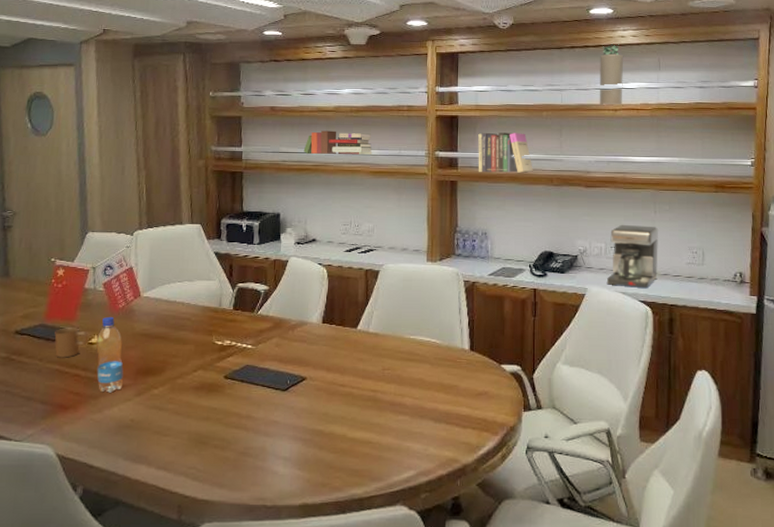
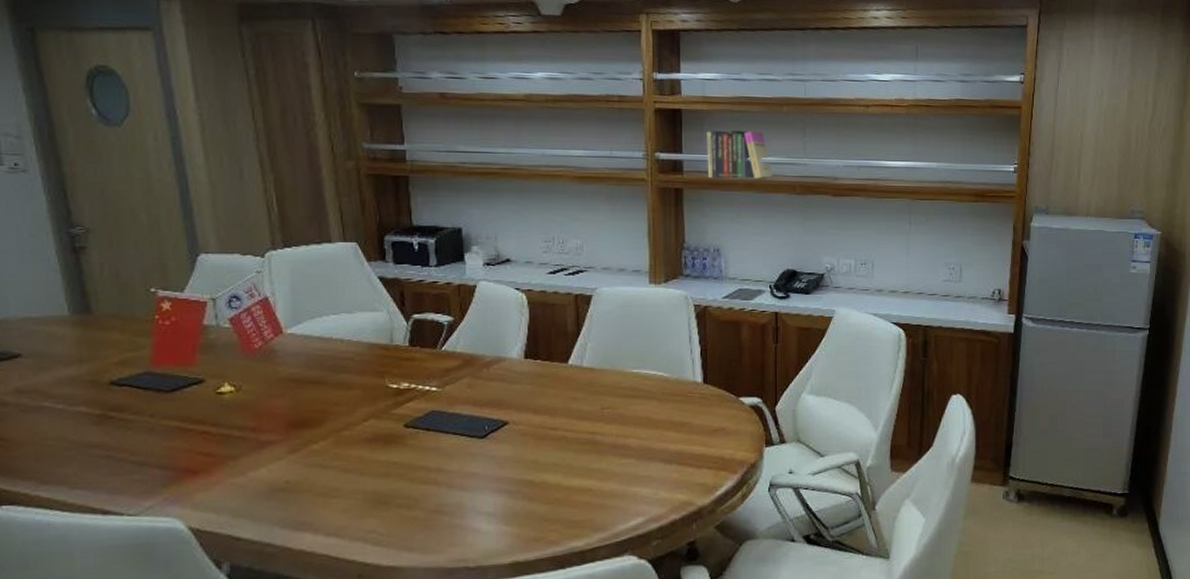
cup: present [54,328,88,358] -> none [167,374,215,412]
bottle: present [96,316,124,393] -> none [227,359,271,452]
books: present [303,130,337,155] -> none [487,124,530,155]
books: present [329,133,373,155] -> none [520,128,577,156]
vase: present [599,44,624,107] -> none [848,26,877,102]
coffee maker: present [607,224,659,289] -> none [857,238,914,309]

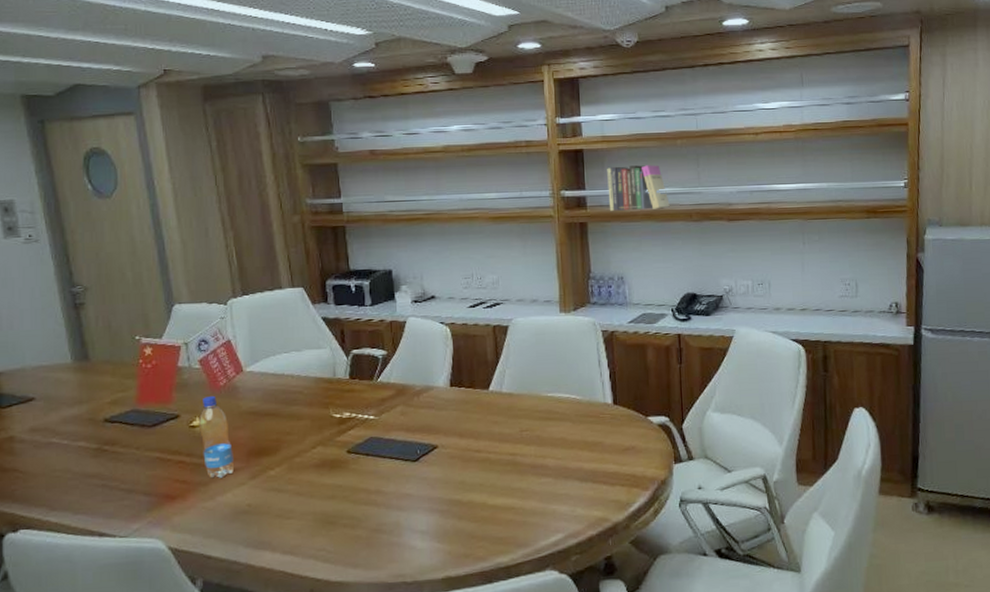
bottle: none [227,359,271,452] -> present [198,395,235,479]

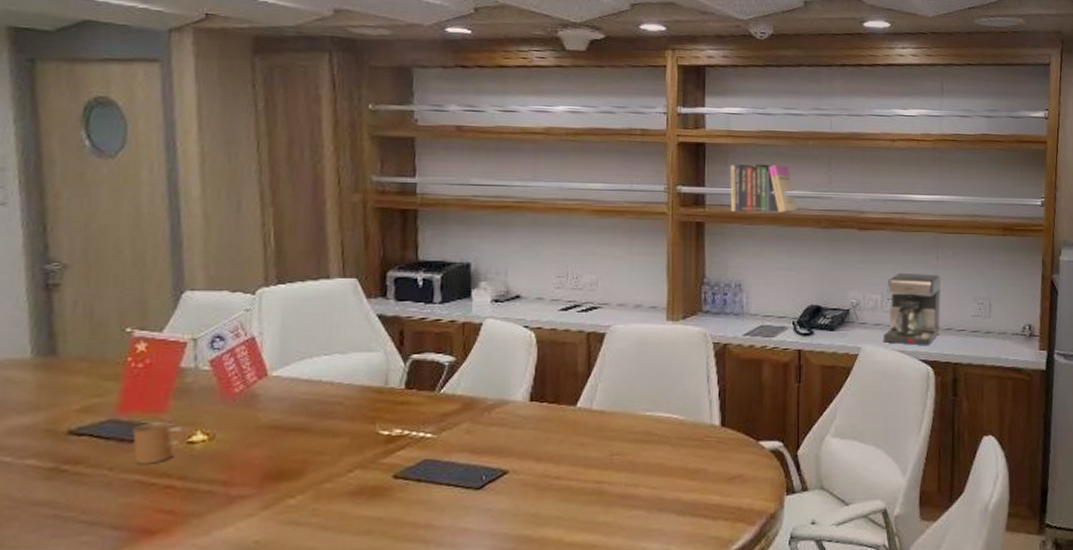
cup: none [150,411,189,445] -> present [132,422,187,465]
bottle: present [198,395,235,479] -> none [198,404,244,508]
coffee maker: none [756,258,809,326] -> present [884,272,942,346]

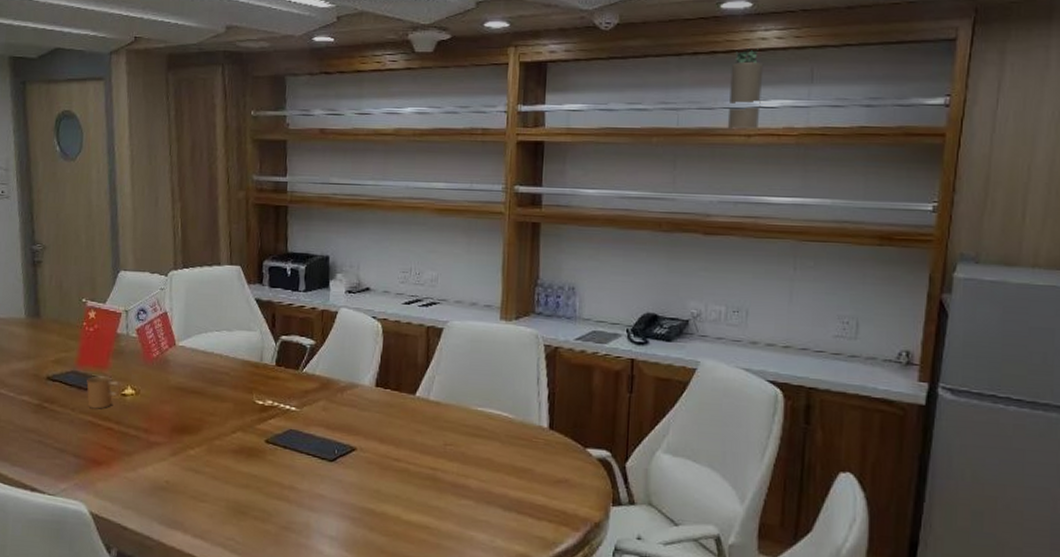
books: present [730,163,797,213] -> none [567,162,637,215]
vase: none [874,63,903,136] -> present [727,49,764,131]
coffee maker: present [884,272,942,346] -> none [726,283,799,366]

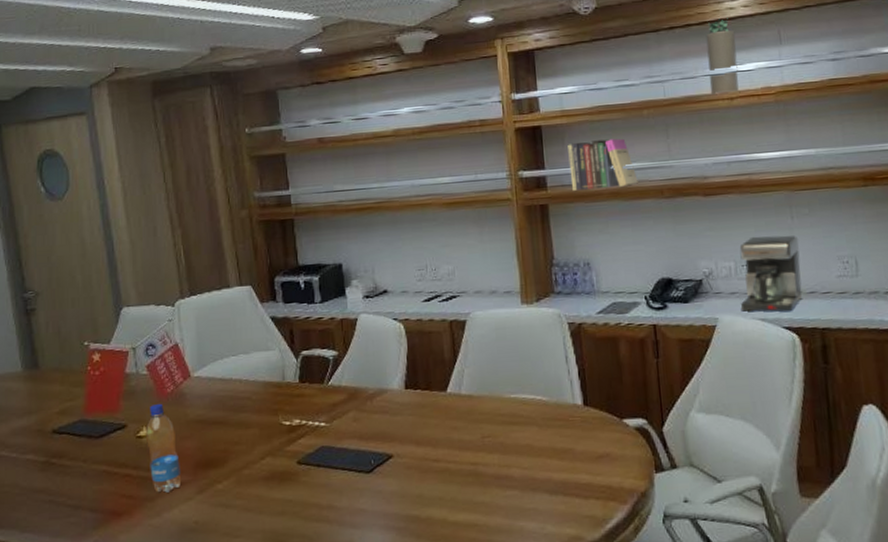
cup: present [86,376,121,409] -> none [97,420,136,457]
bottle: none [129,366,159,450] -> present [145,403,182,493]
books: none [567,162,637,215] -> present [567,138,638,191]
coffee maker: none [726,283,799,366] -> present [739,235,803,312]

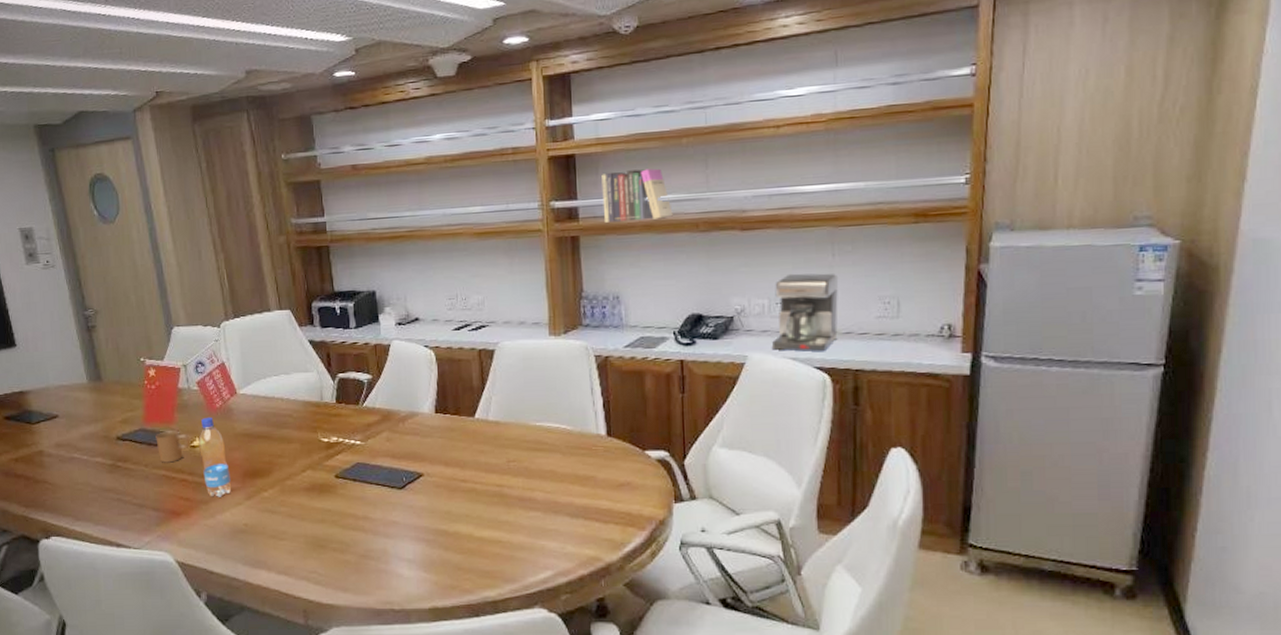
cup: none [97,420,136,457] -> present [155,431,190,463]
vase: present [706,18,739,97] -> none [754,37,788,125]

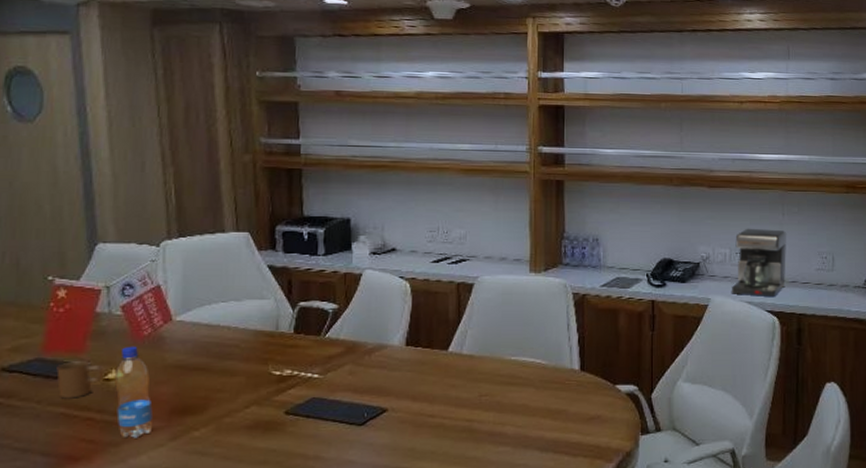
books: present [601,168,673,223] -> none [588,125,650,171]

